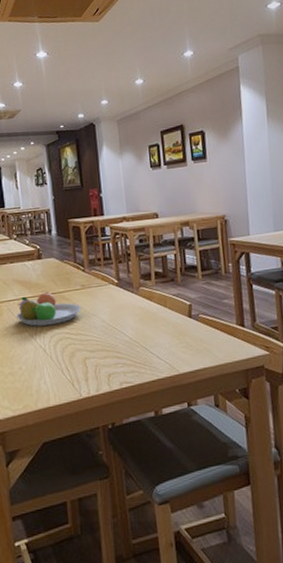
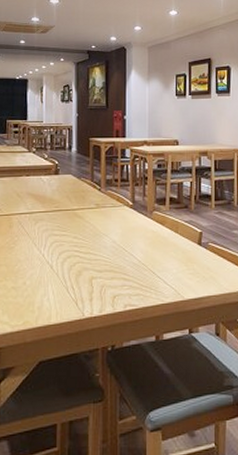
fruit bowl: present [17,292,81,326] -> none [27,208,93,242]

